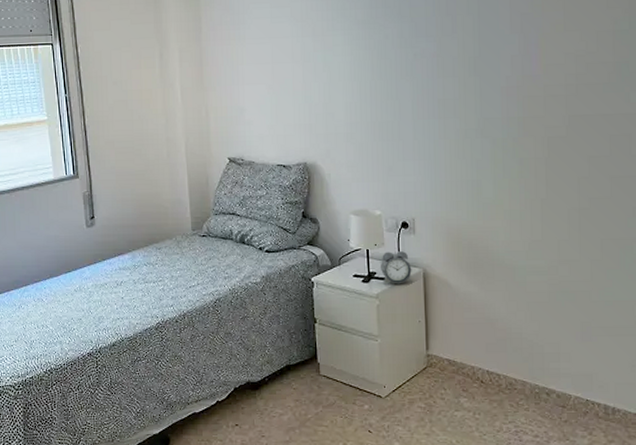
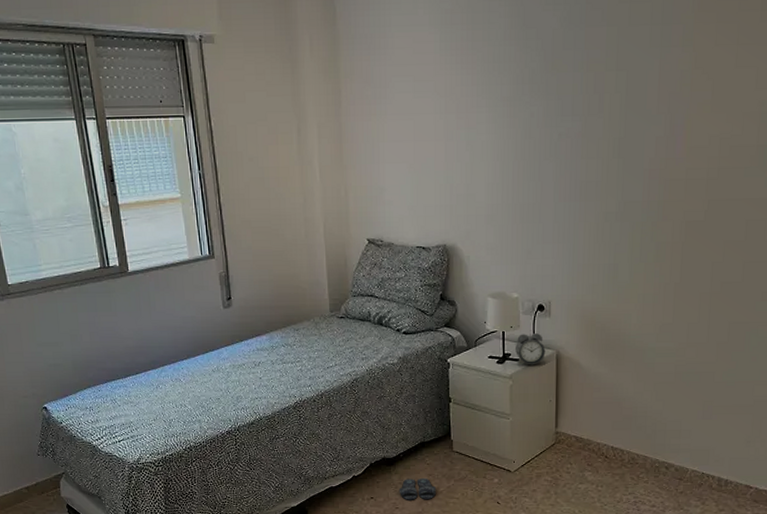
slippers: none [264,403,303,428] -> present [398,477,436,500]

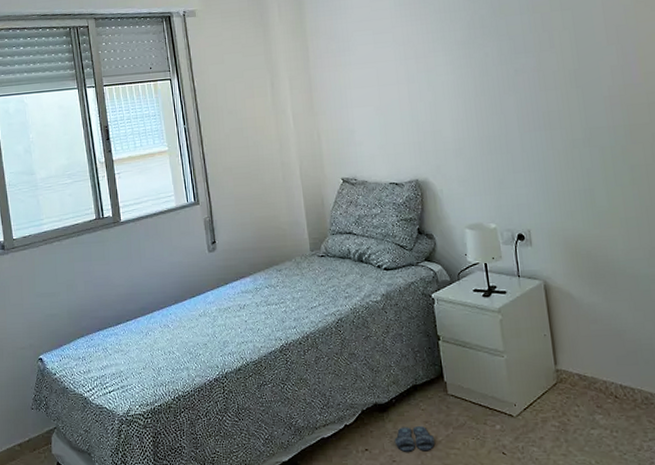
alarm clock: present [514,333,546,366] -> none [499,264,534,298]

